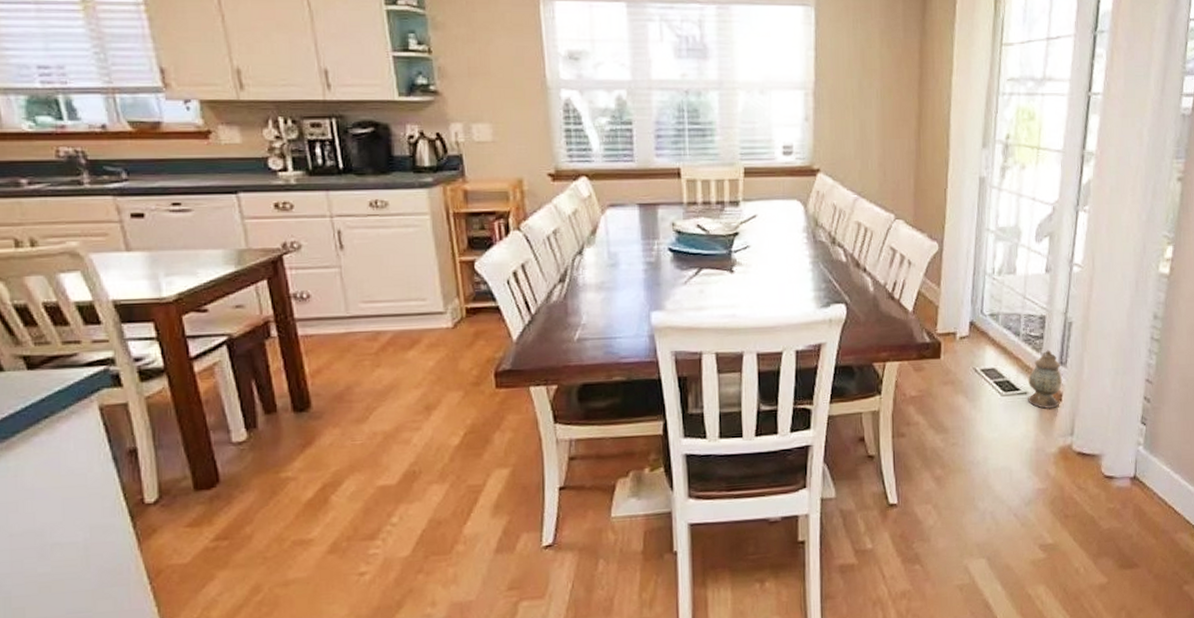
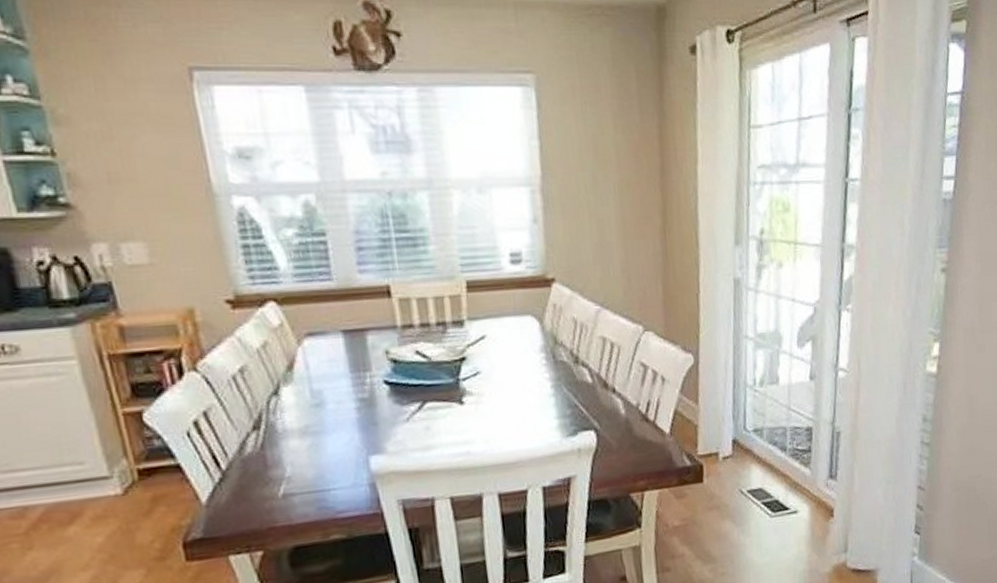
lantern: present [1028,350,1063,409] -> none [797,463,834,527]

